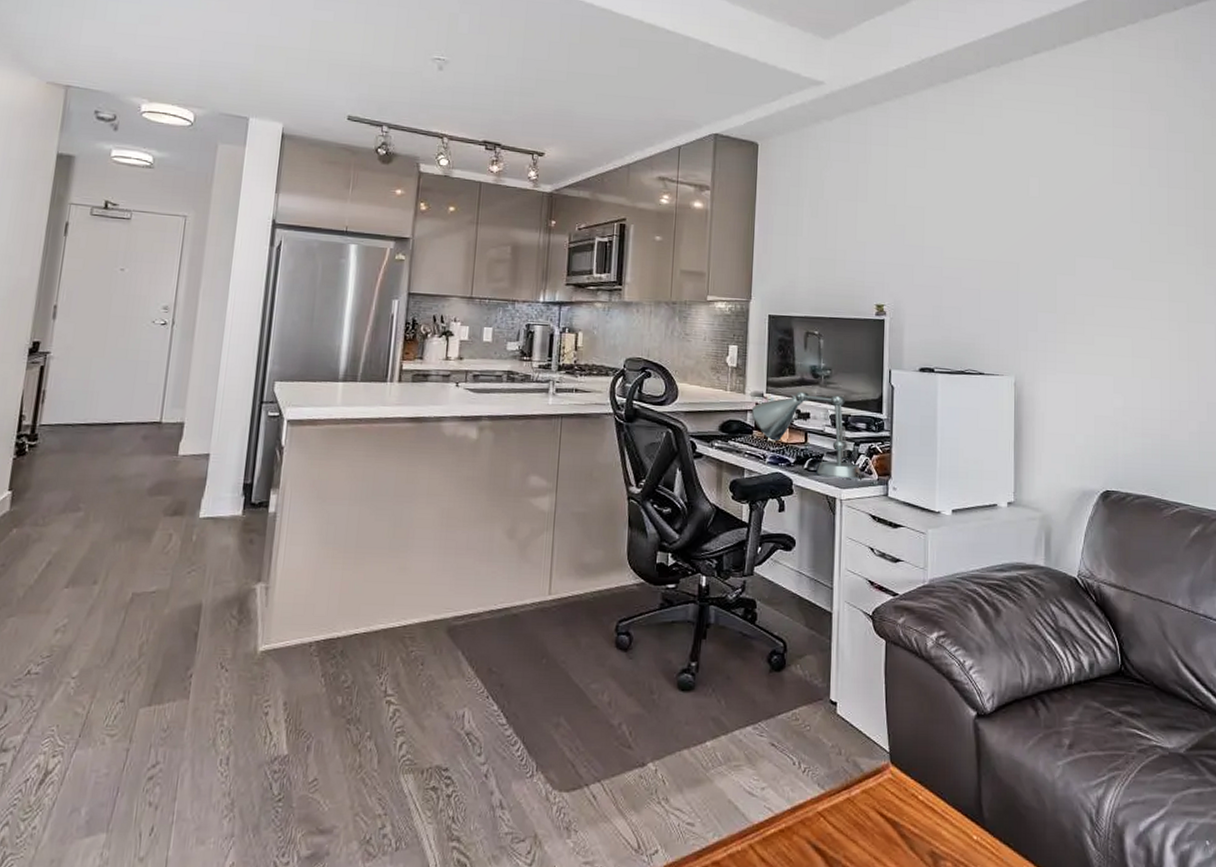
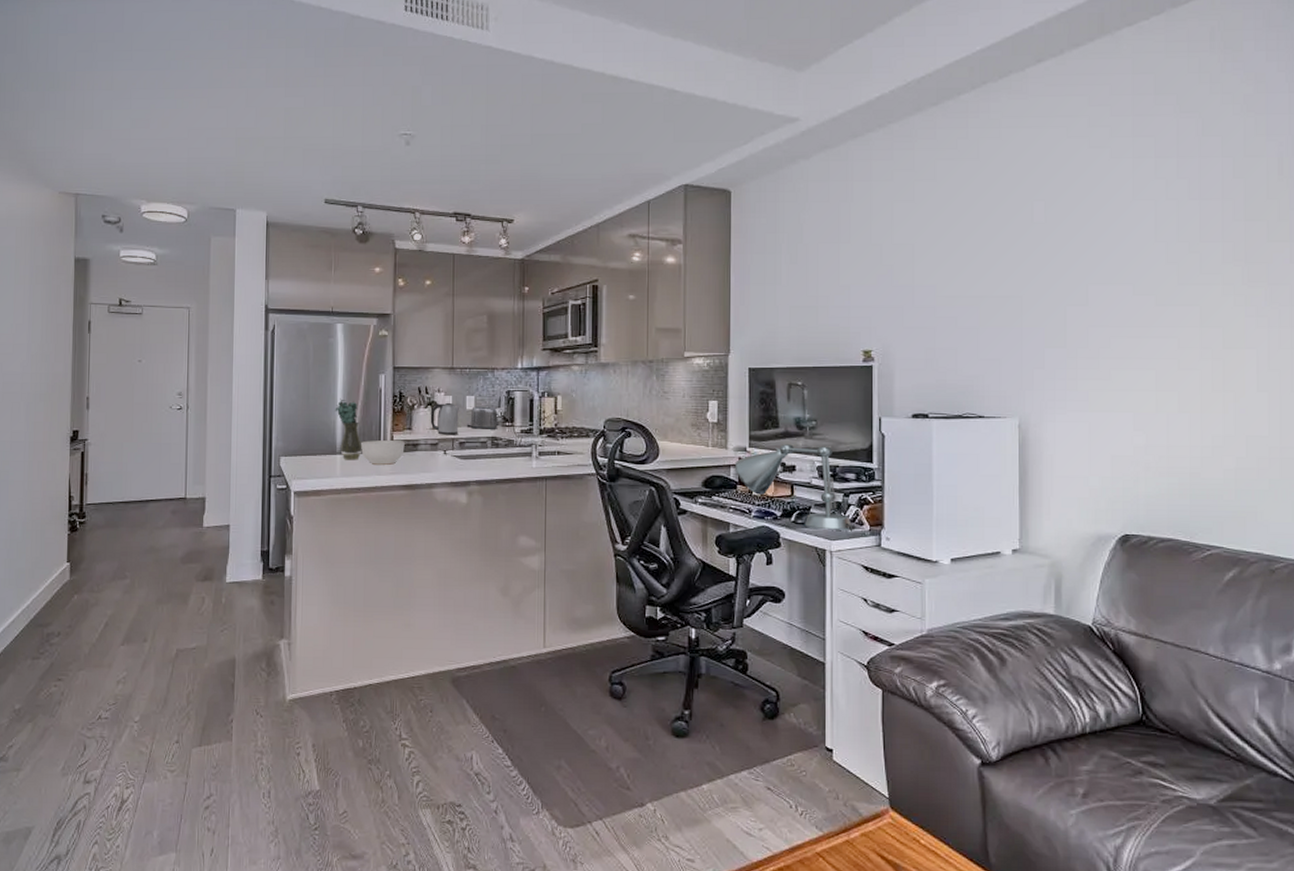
vase: none [340,323,368,389] -> present [335,399,362,460]
bowl: none [365,368,415,396] -> present [360,439,405,466]
kettle: none [443,332,475,367] -> present [430,402,459,435]
toaster: none [482,338,517,364] -> present [466,406,499,431]

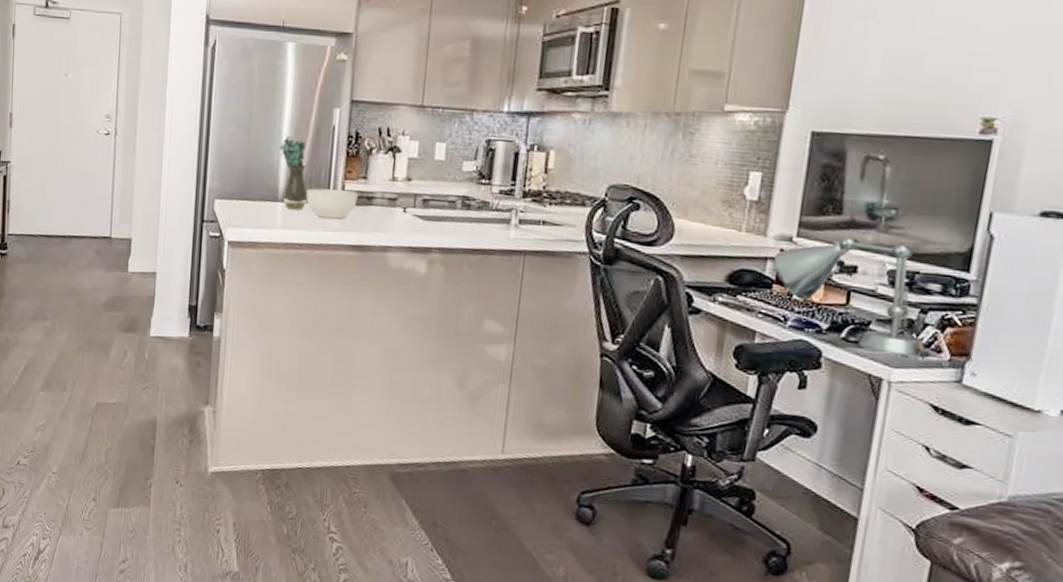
kettle: present [430,402,459,435] -> none [389,148,426,190]
toaster: present [466,406,499,431] -> none [433,156,475,188]

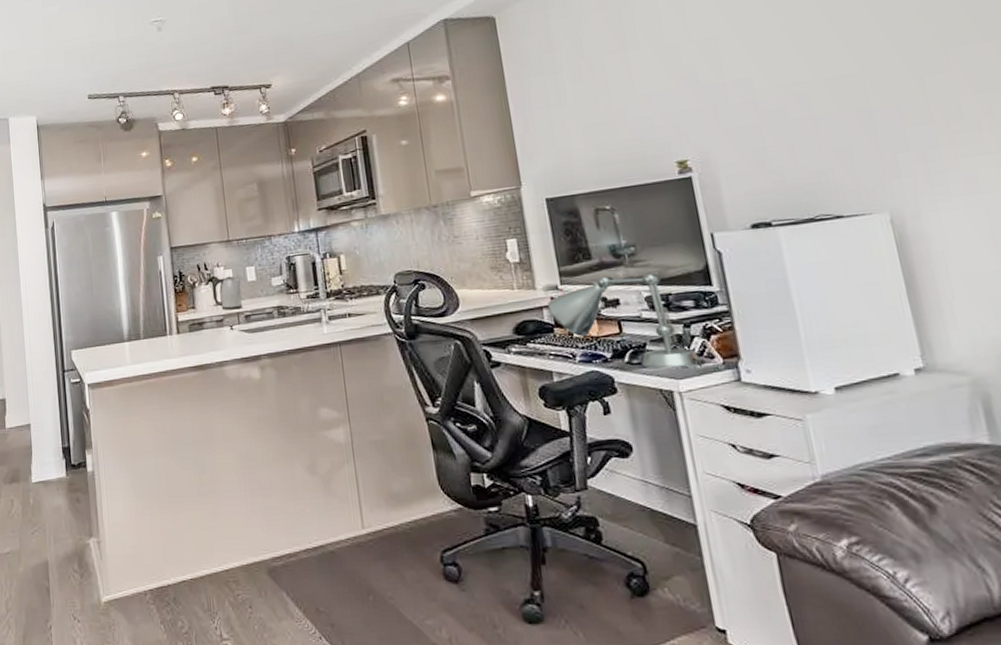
vase: present [279,135,308,211] -> none [118,286,149,347]
bowl: present [305,188,358,220] -> none [146,320,191,349]
kettle: none [389,148,426,190] -> present [212,276,243,311]

